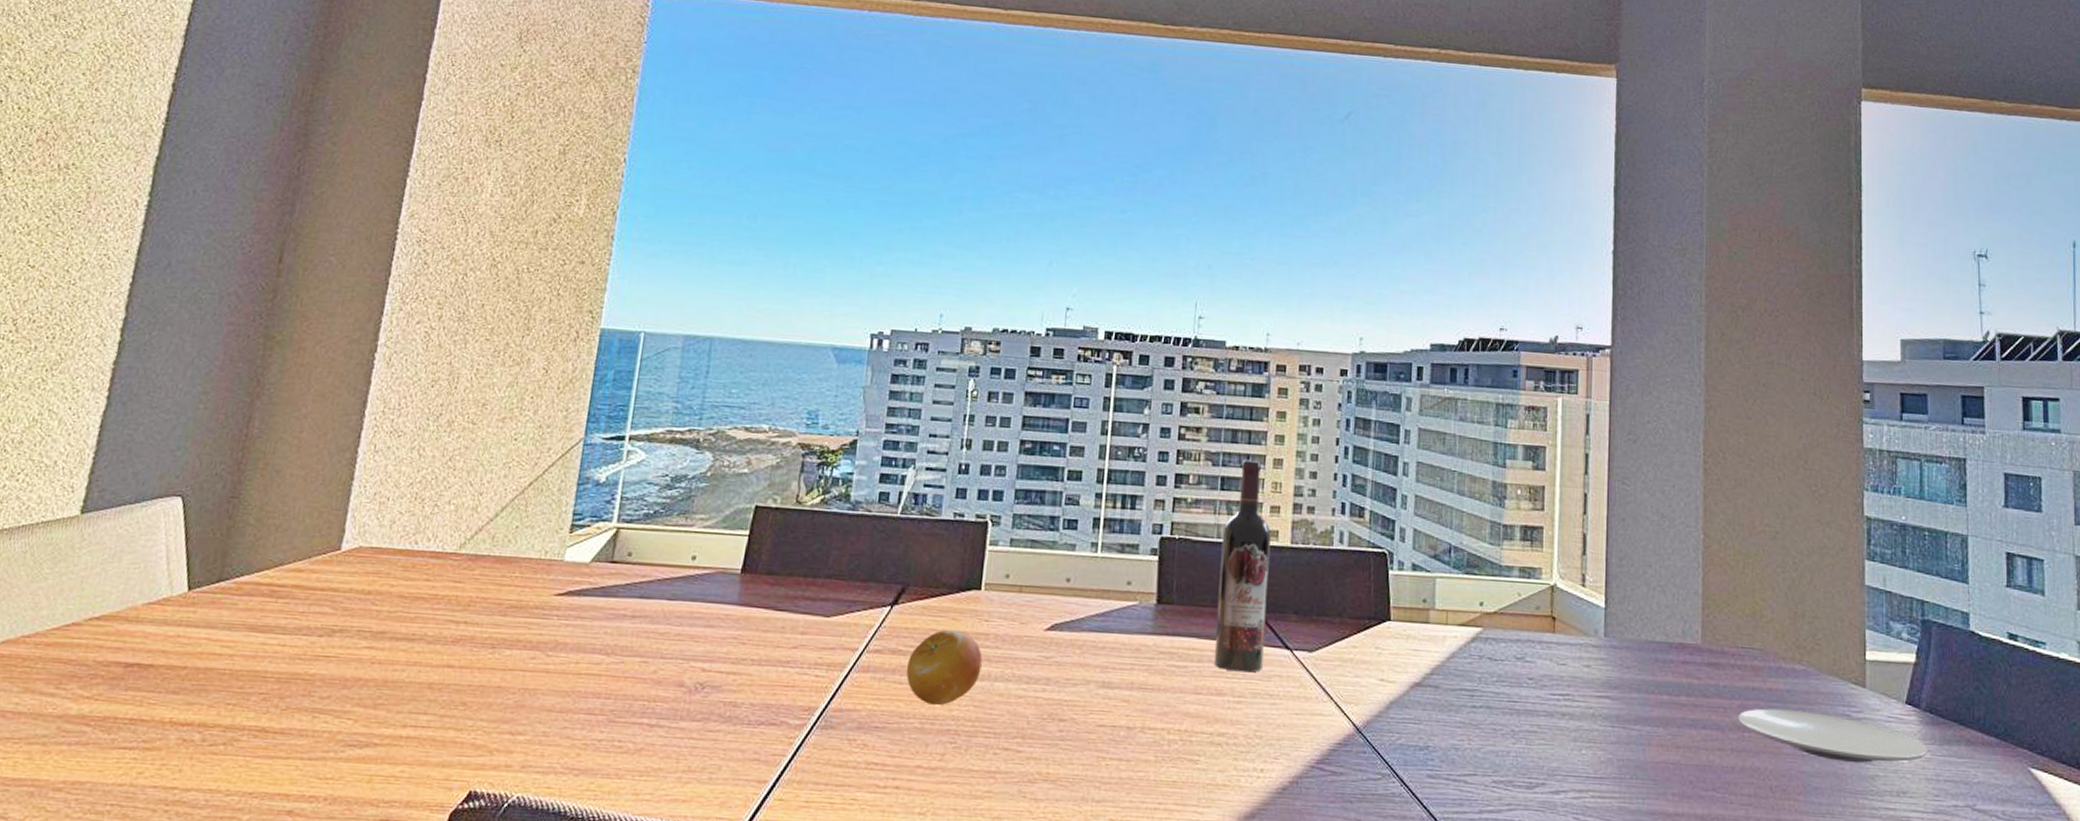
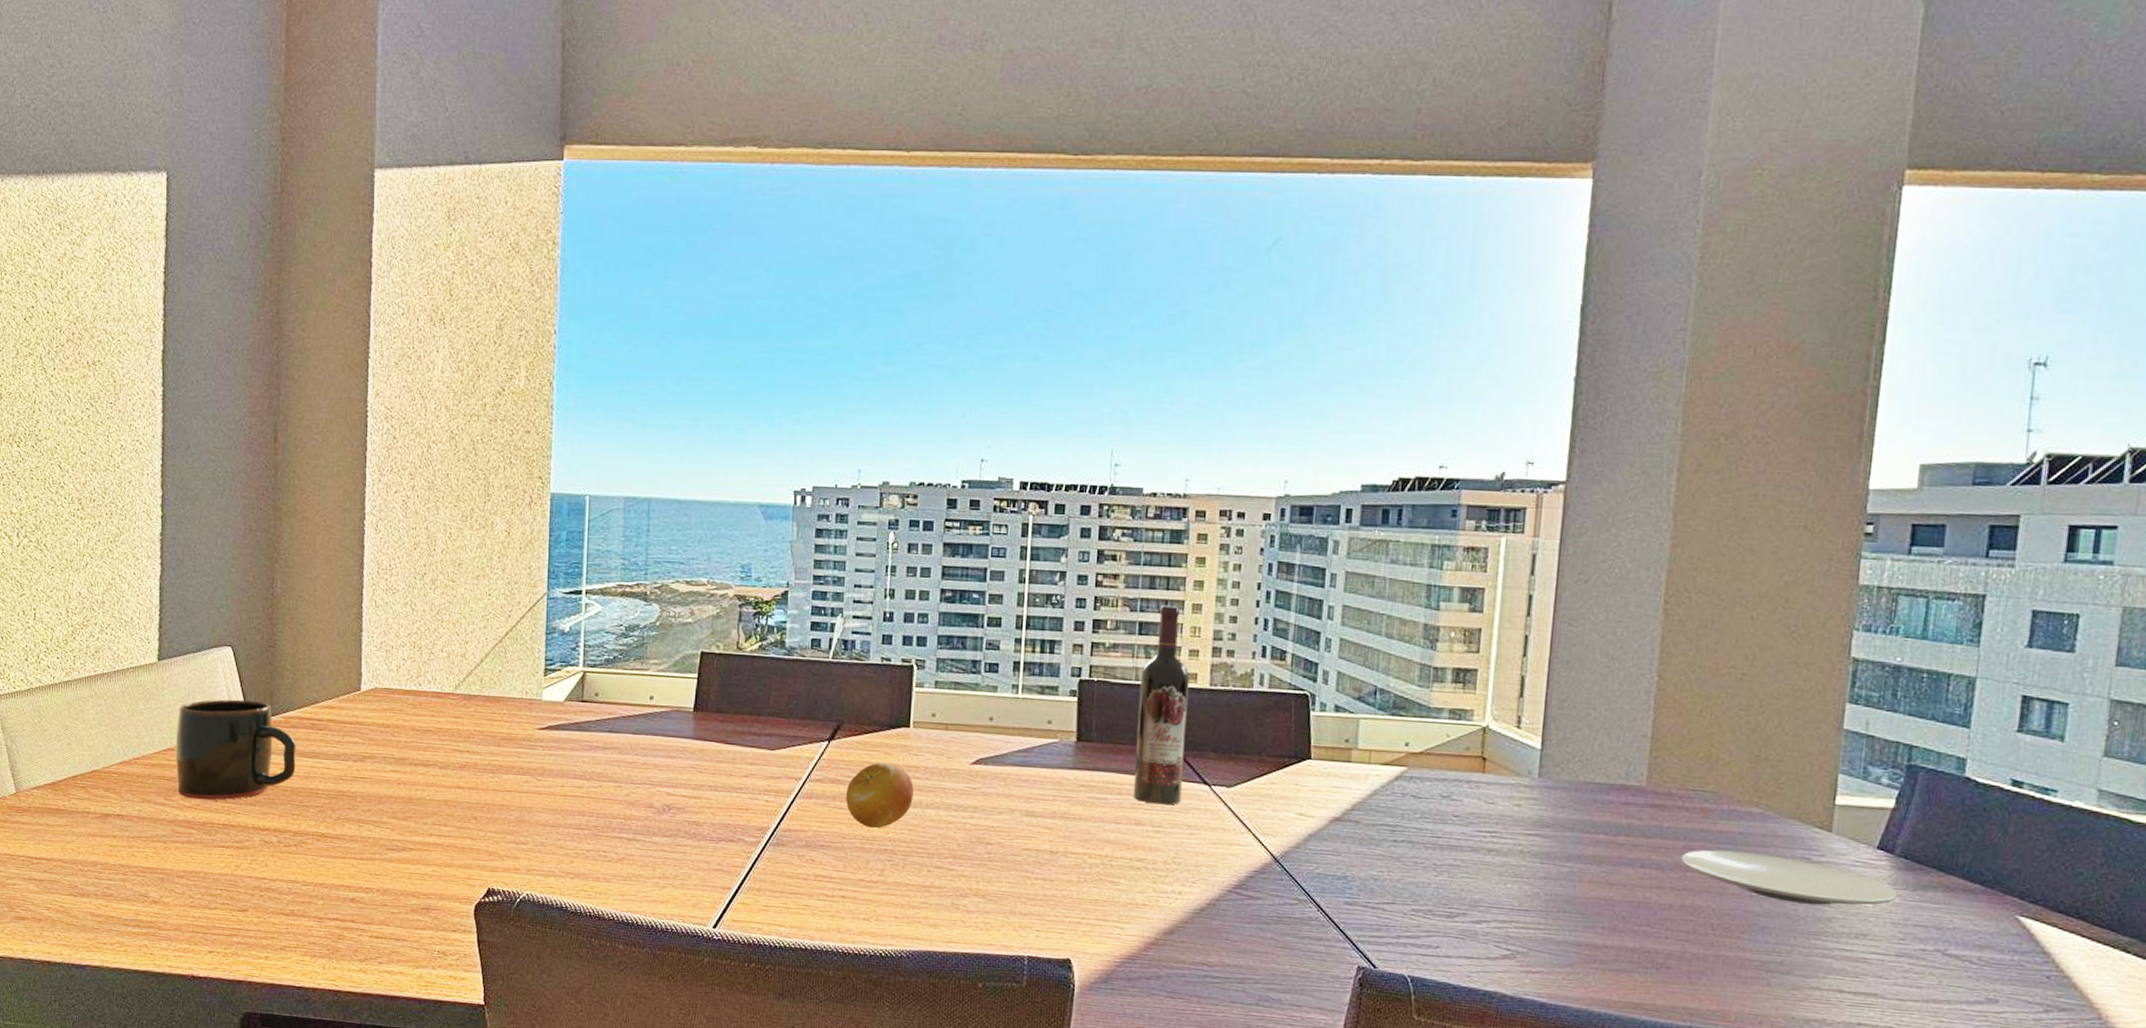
mug: none [76,561,247,689] -> present [175,699,296,800]

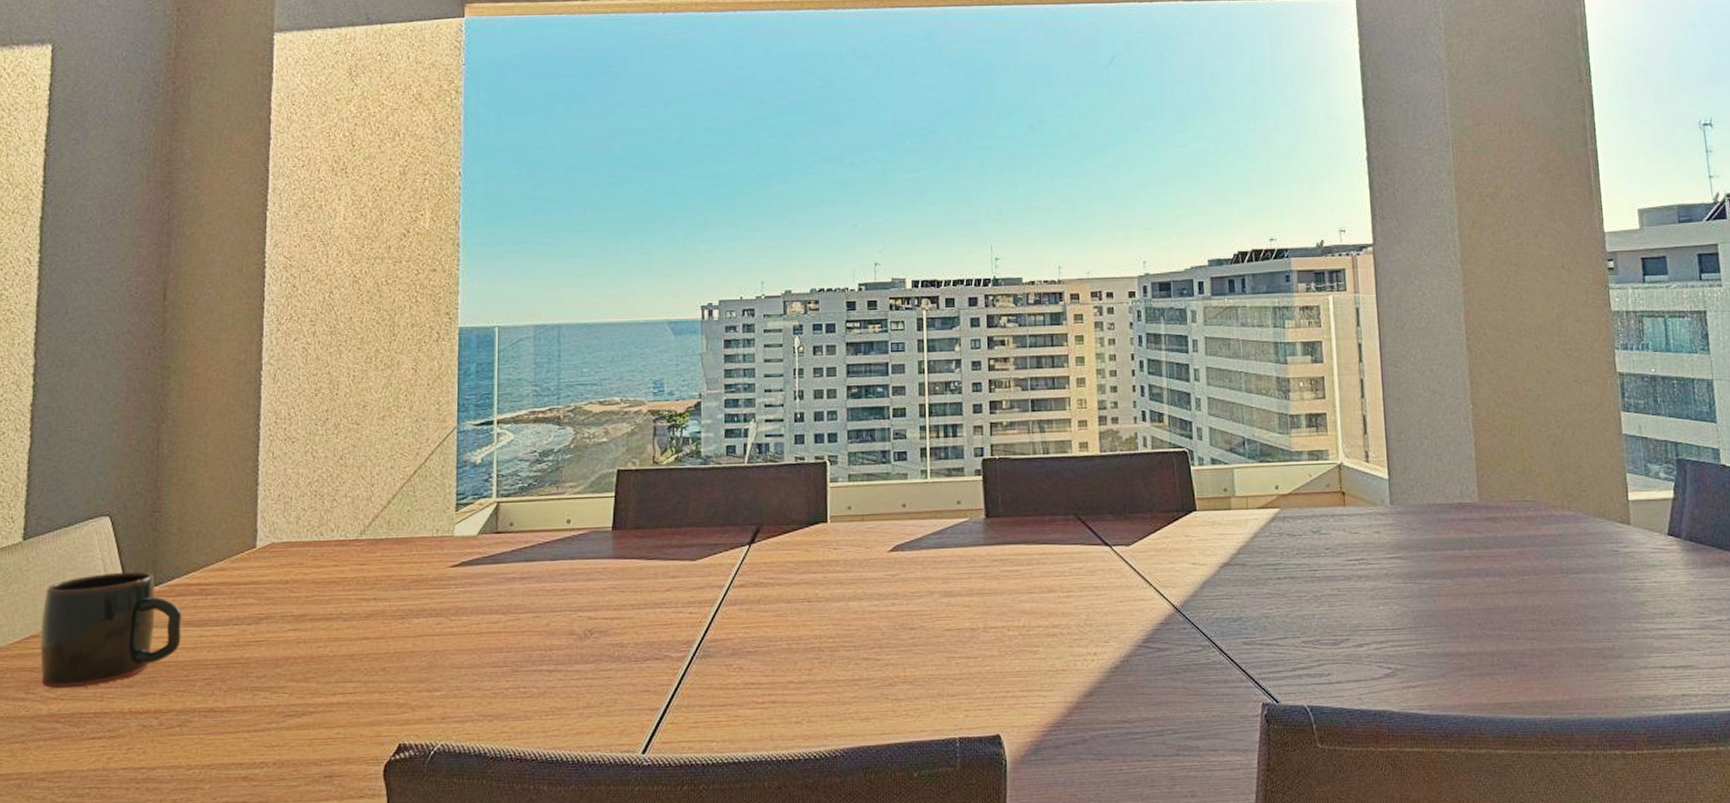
fruit: present [846,763,914,829] -> none [770,560,836,628]
wine bottle: present [1132,605,1190,805] -> none [1037,381,1086,570]
plate: present [1680,849,1899,906] -> none [1517,551,1692,592]

